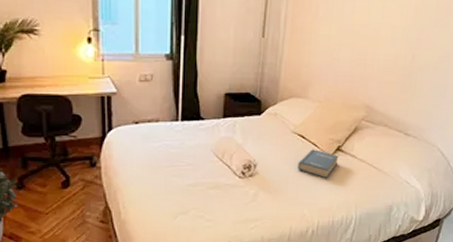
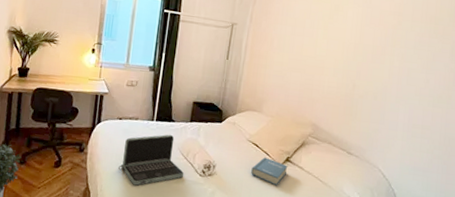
laptop: none [142,135,221,197] -> present [119,134,184,186]

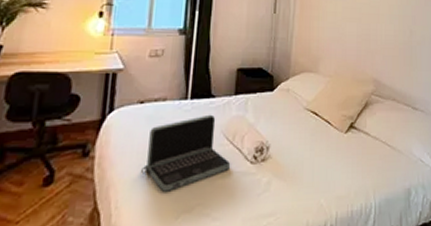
hardback book: present [251,157,288,186] -> none [312,127,353,161]

